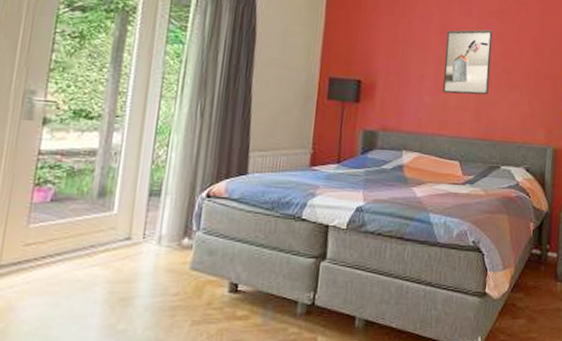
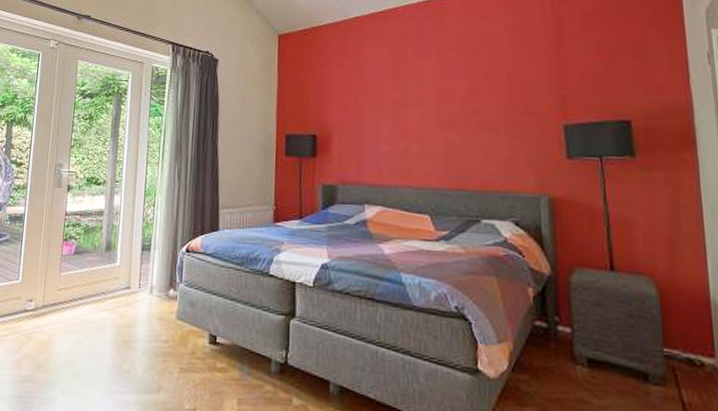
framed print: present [443,29,493,95] -> none [402,69,456,142]

